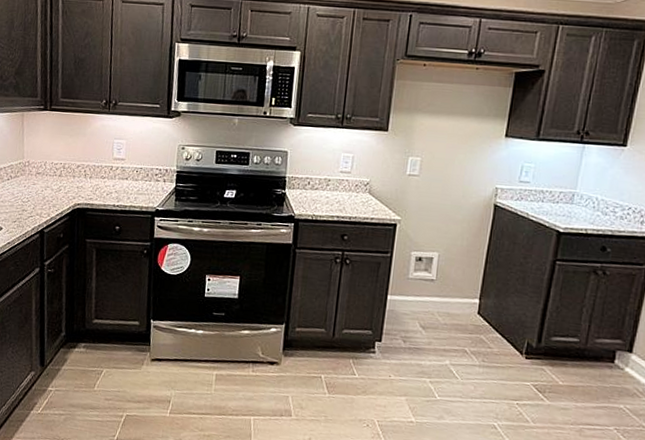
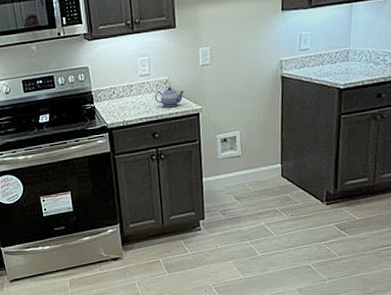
teapot: none [351,189,386,211] -> present [154,86,185,107]

